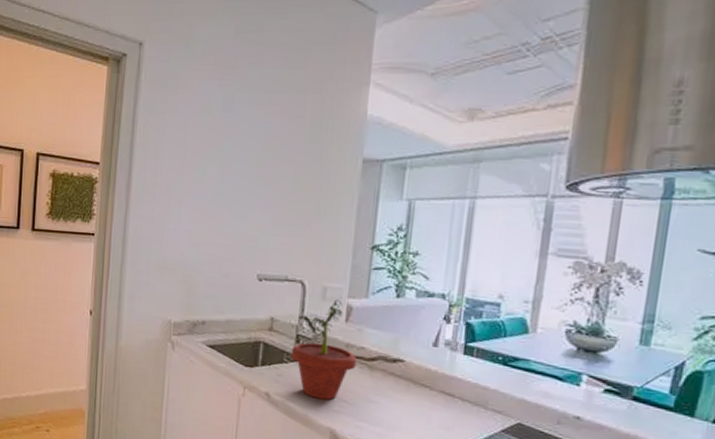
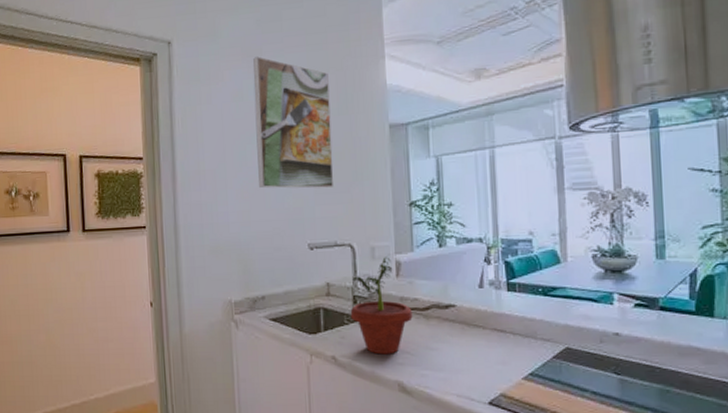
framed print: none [215,69,305,218] -> present [253,56,334,189]

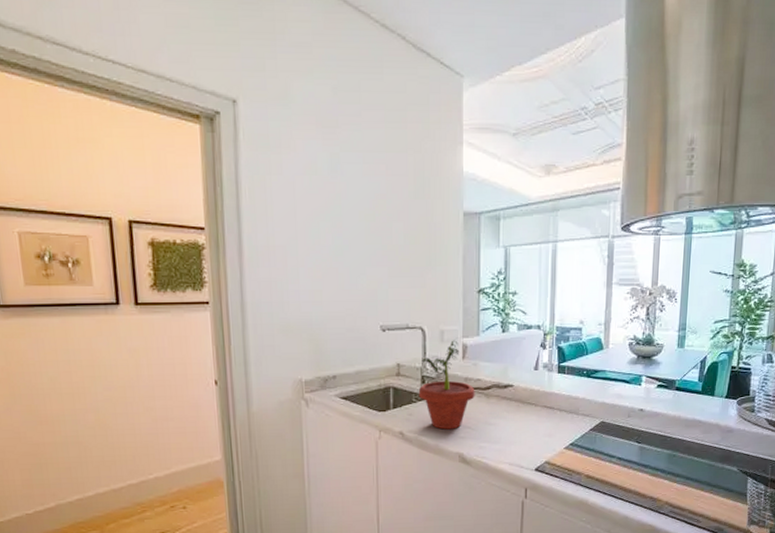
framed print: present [253,56,334,189] -> none [328,128,408,271]

